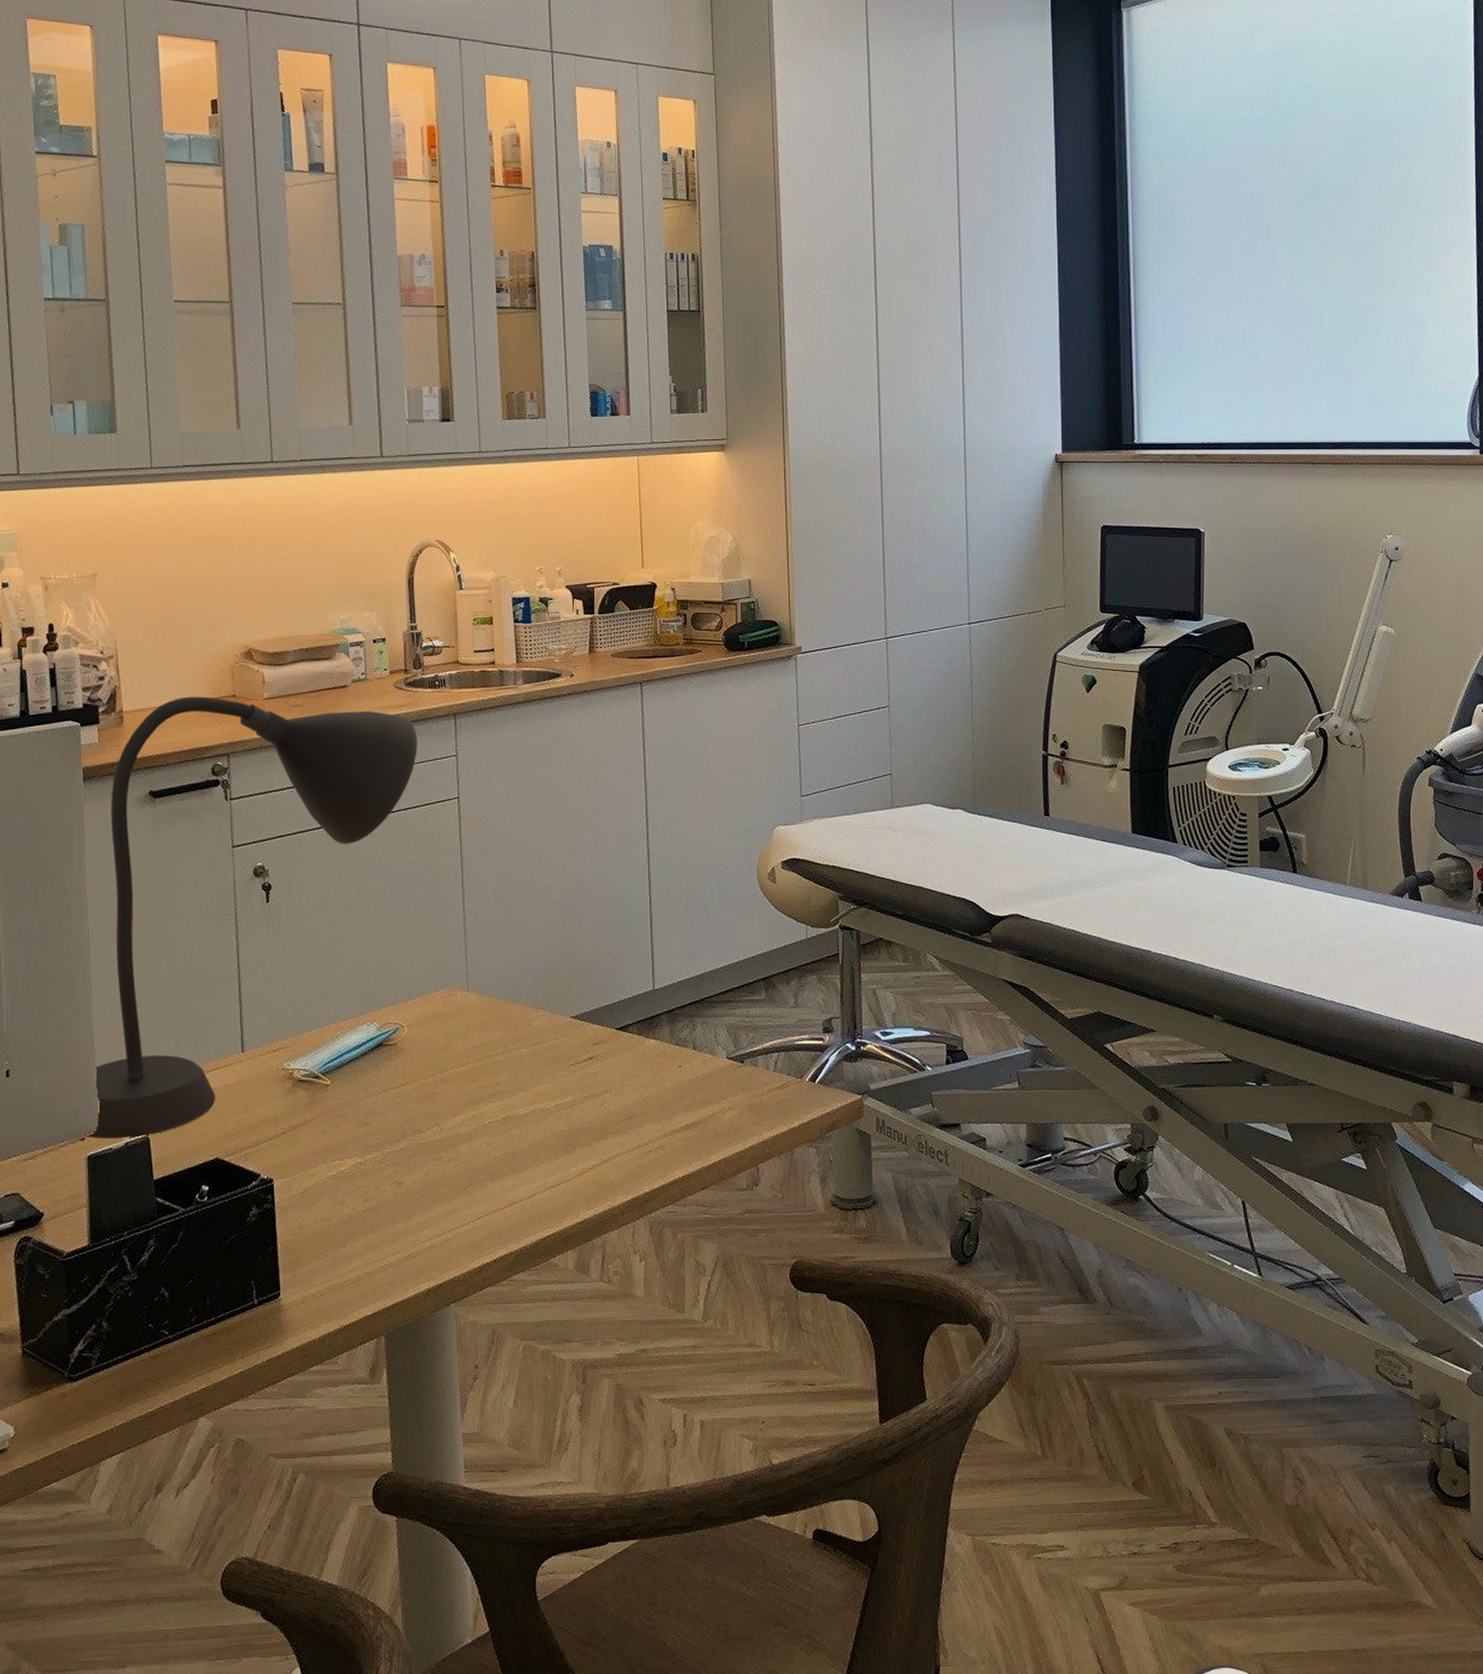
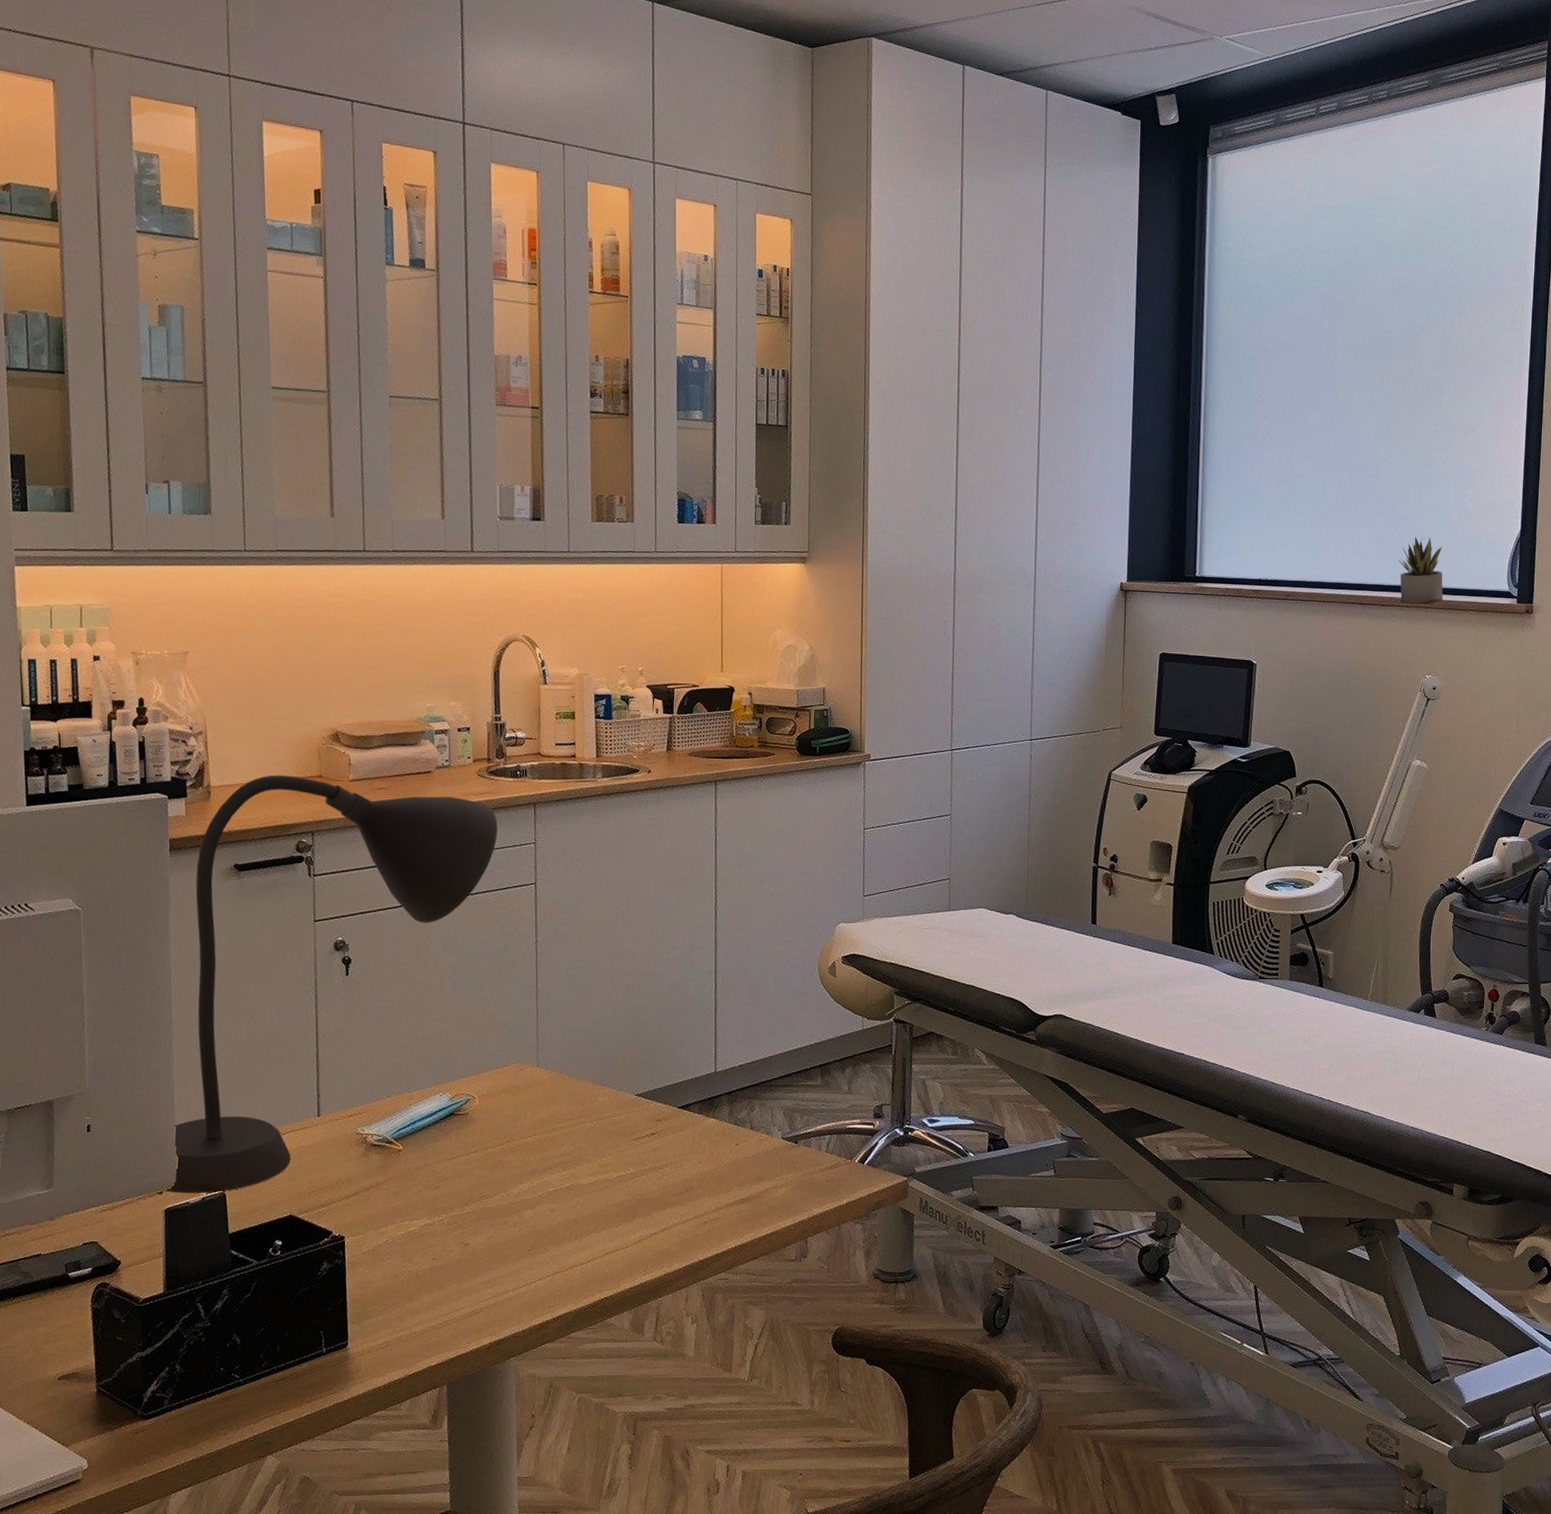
succulent plant: none [1349,390,1400,461] -> present [1398,536,1444,605]

